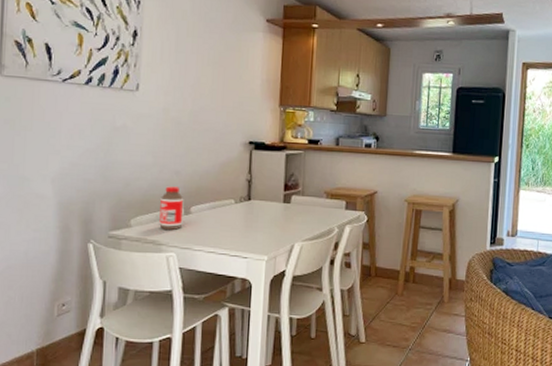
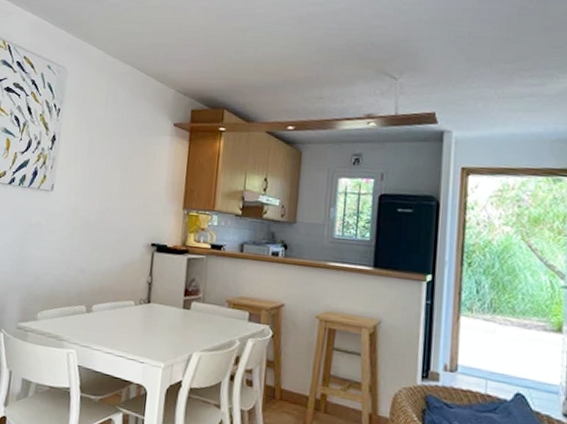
bottle: present [159,186,184,231] -> none [62,283,87,327]

